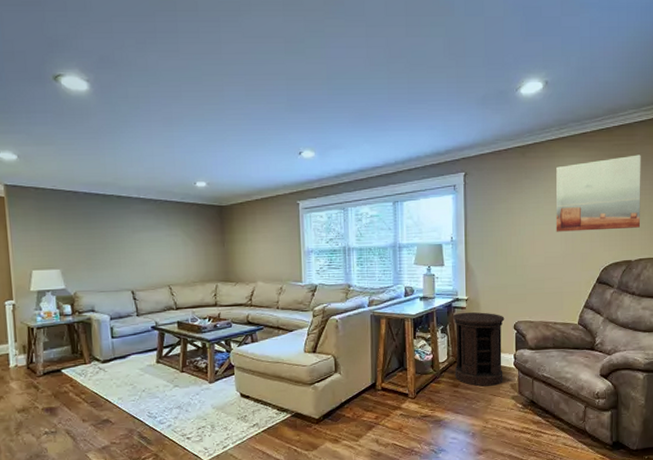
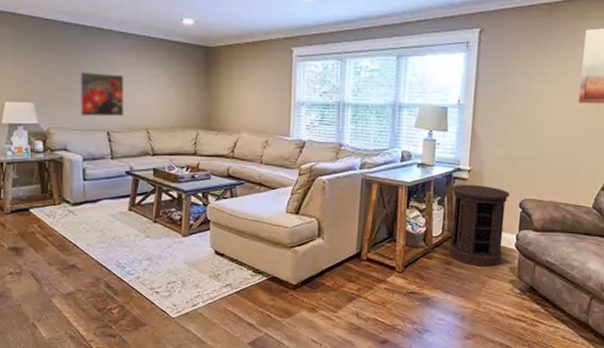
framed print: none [102,237,147,278] -> present [79,71,124,117]

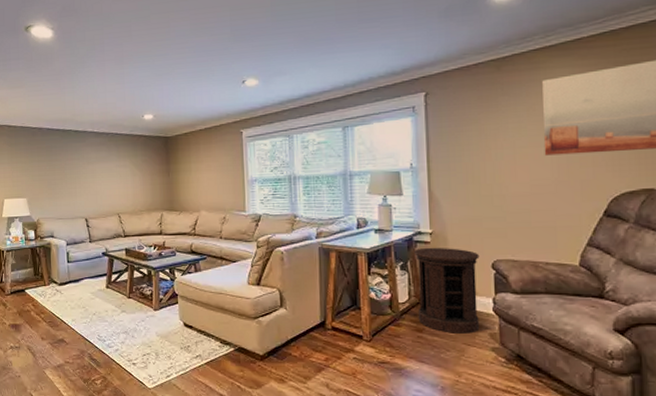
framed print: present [79,71,124,117] -> none [61,168,99,206]

